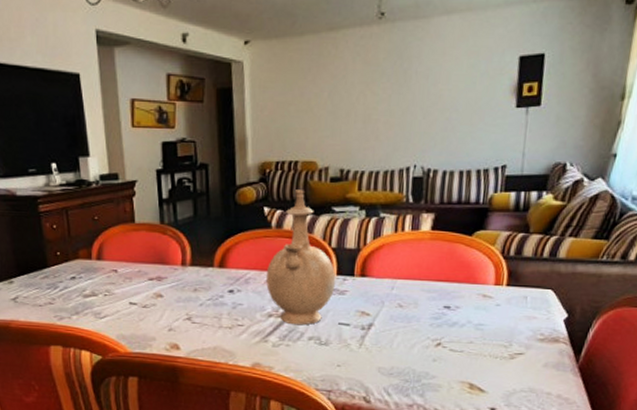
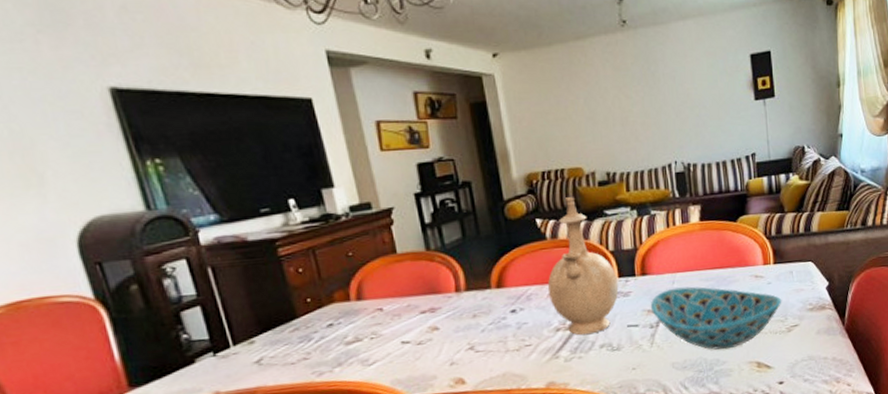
bowl: none [364,294,510,365] -> present [650,286,782,350]

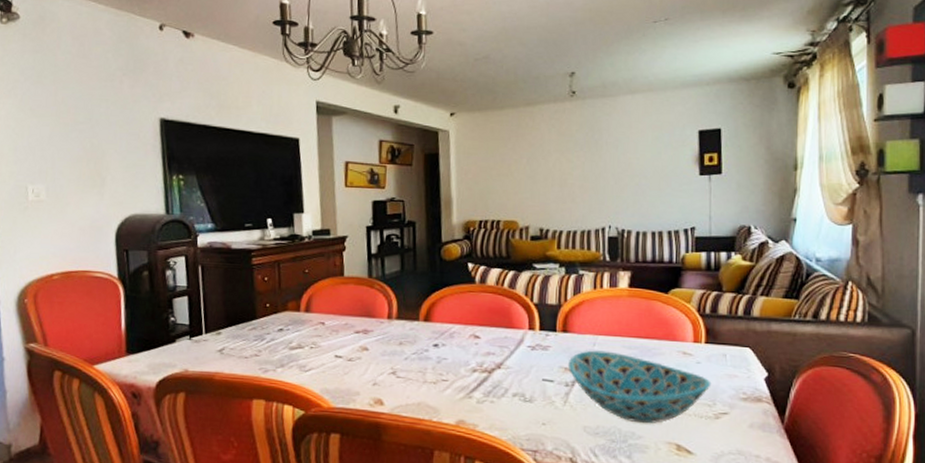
vase: present [547,197,619,336] -> none [470,247,539,381]

